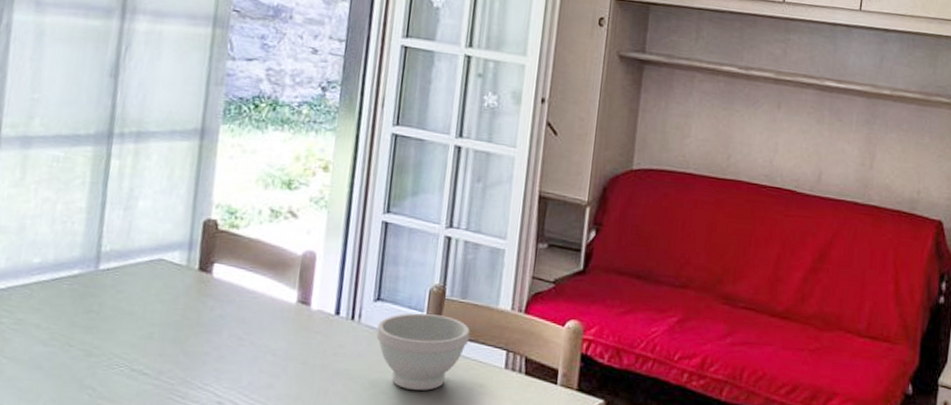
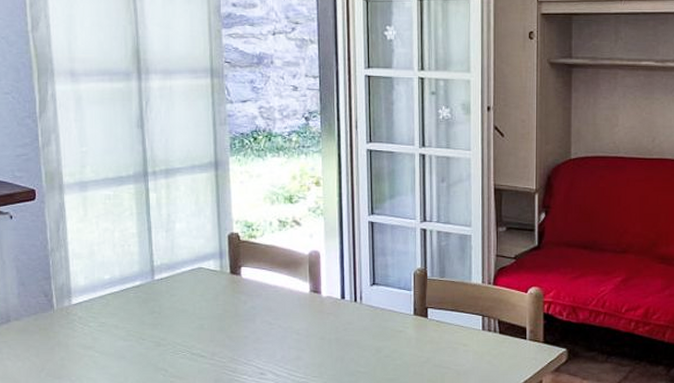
bowl: present [376,313,471,391] -> none [376,292,451,352]

